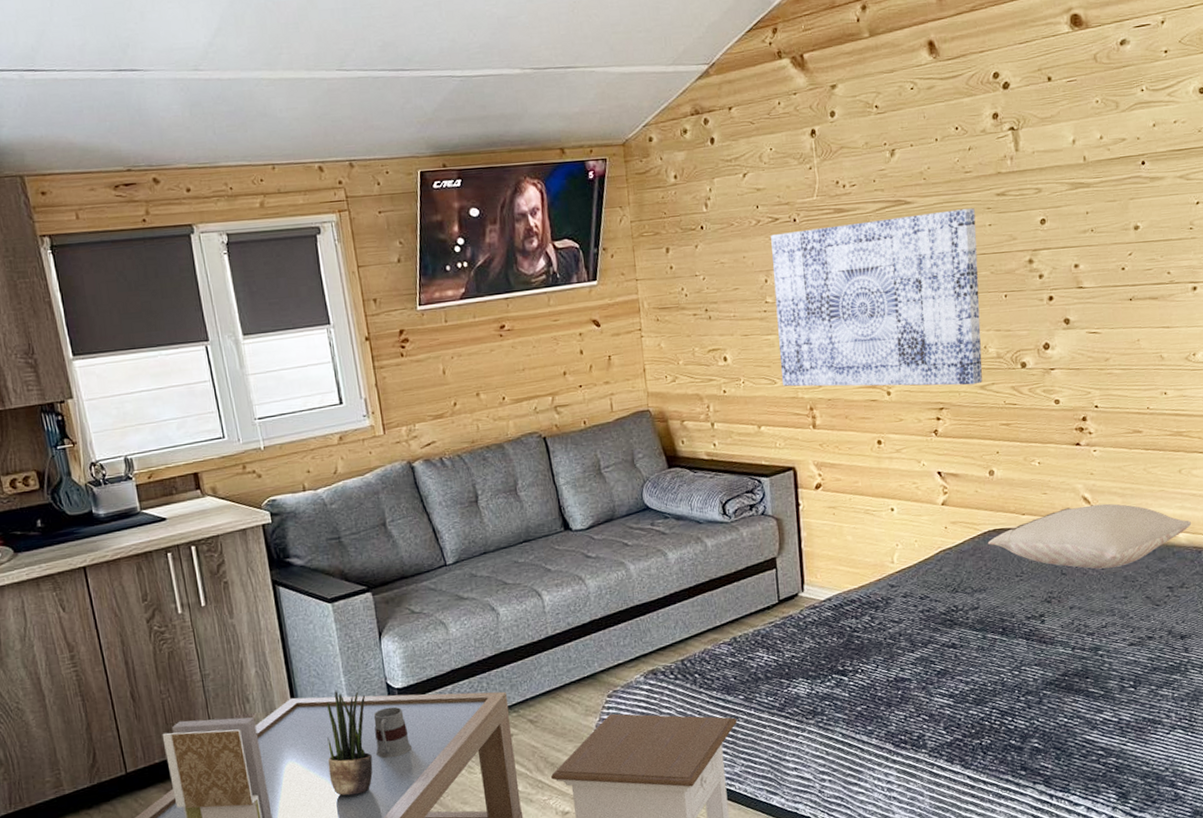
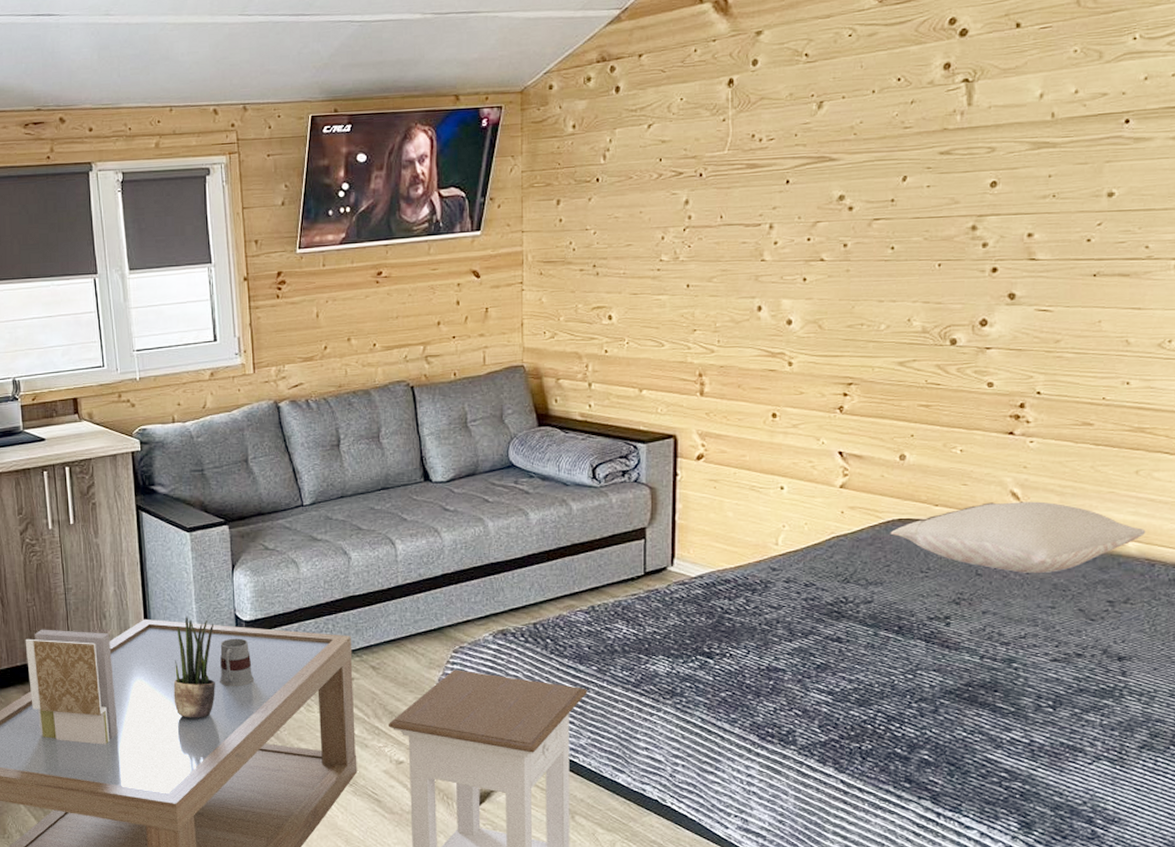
wall art: present [771,208,983,387] -> none [670,167,912,361]

